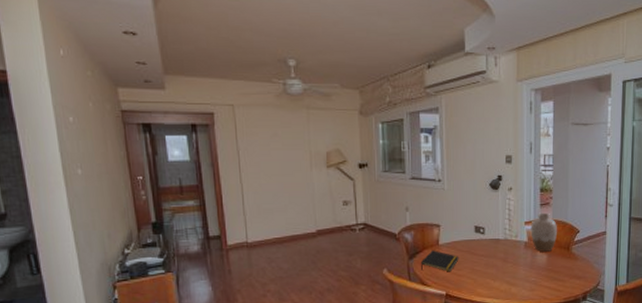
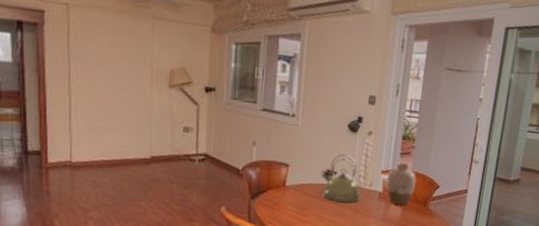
notepad: present [420,250,459,272] -> none [263,192,306,217]
kettle: none [469,210,508,255] -> present [320,153,361,203]

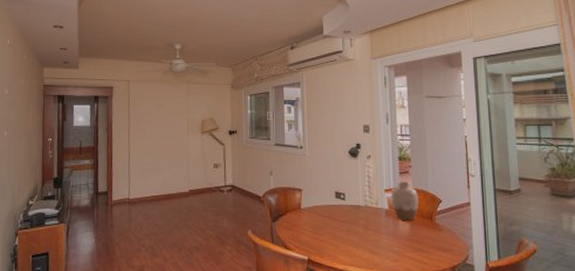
kettle: present [320,153,361,203] -> none [330,177,369,221]

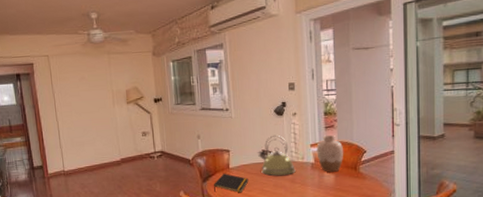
notepad: none [283,214,321,237] -> present [213,173,249,193]
kettle: none [330,177,369,221] -> present [257,135,296,176]

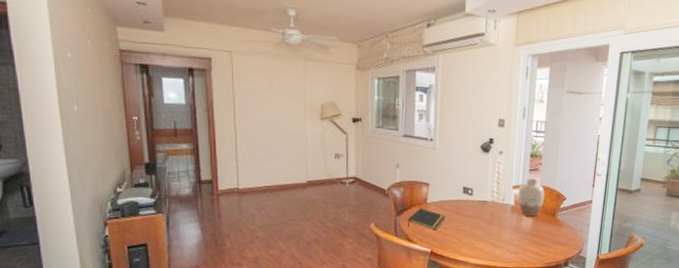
kettle: present [257,135,296,176] -> none [457,172,495,216]

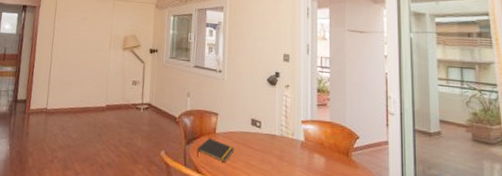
vase: present [518,178,545,217] -> none [307,113,336,155]

